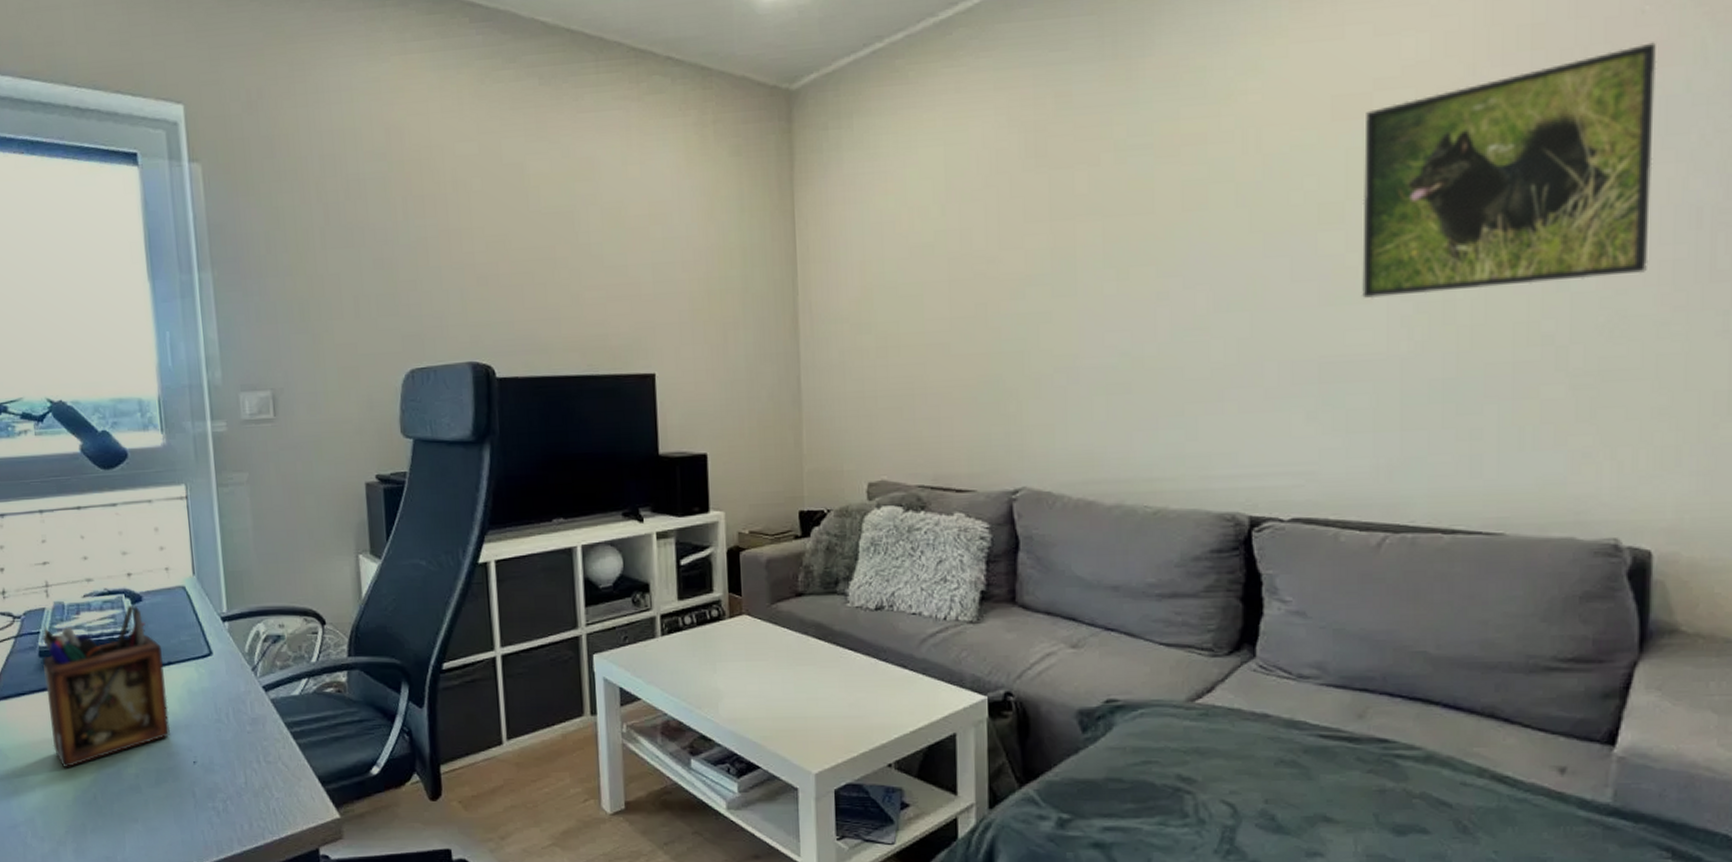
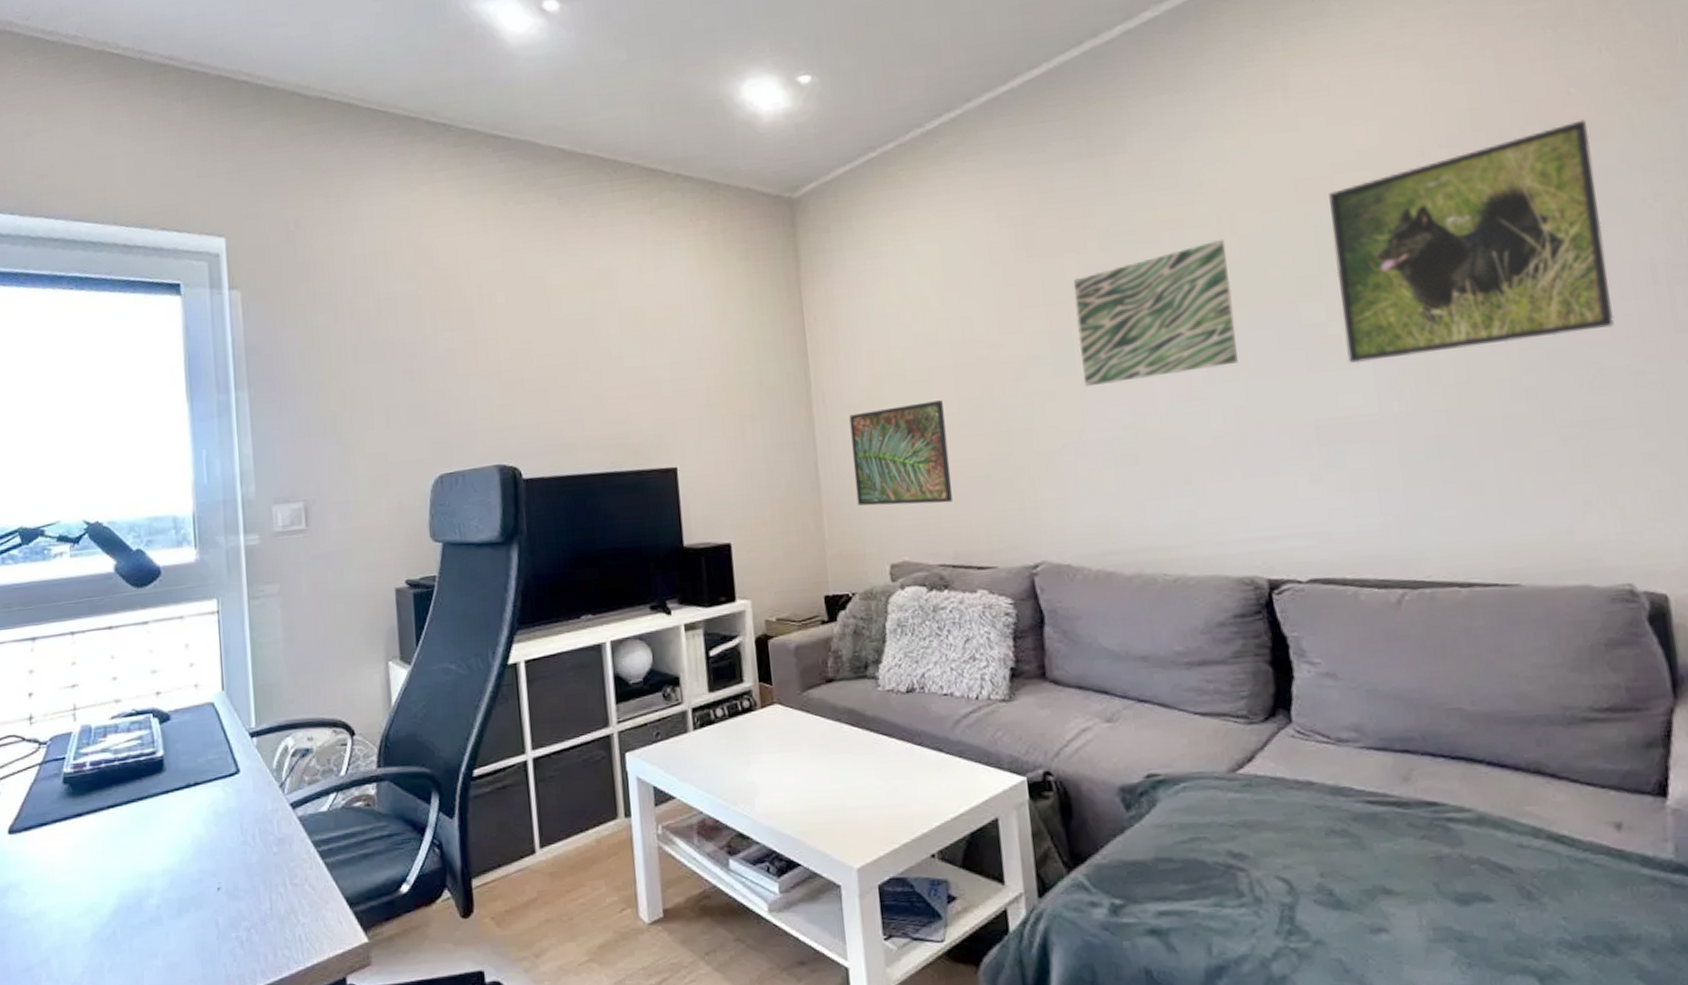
desk organizer: present [41,606,171,769] -> none [67,725,195,903]
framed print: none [836,317,937,424] -> present [849,400,953,506]
wall art: none [1081,157,1249,310] -> present [1074,239,1238,387]

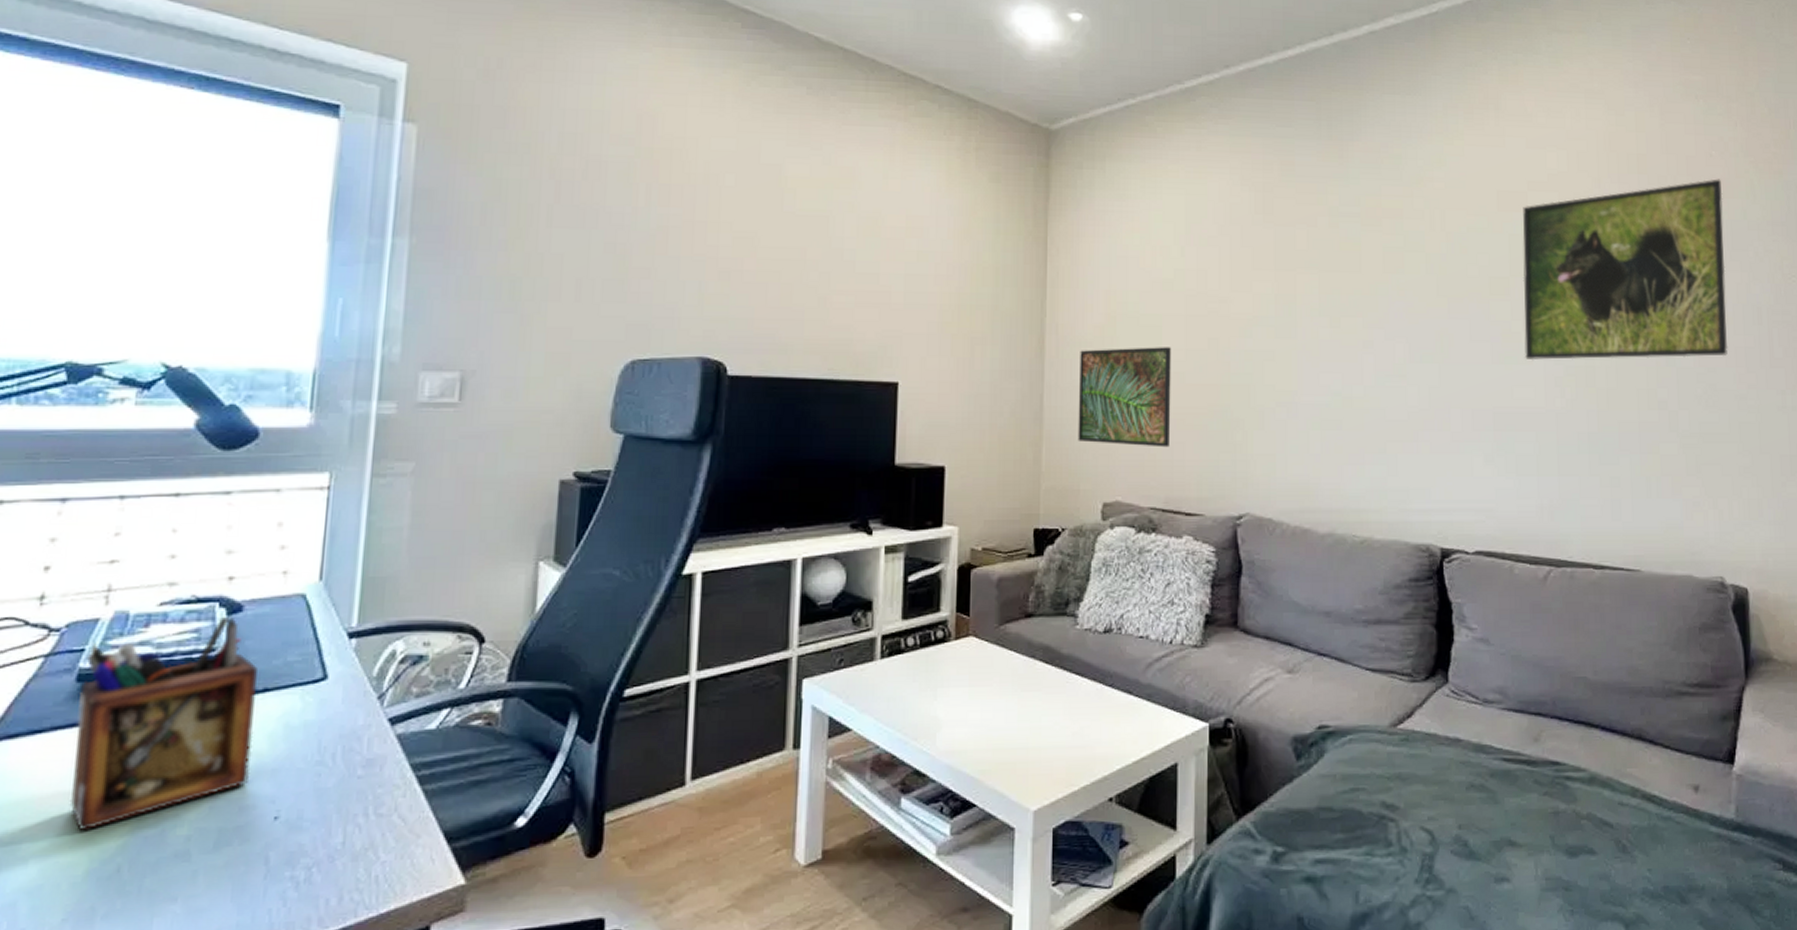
desk organizer: none [67,725,195,903] -> present [69,617,258,832]
wall art: present [1074,239,1238,387] -> none [1301,232,1436,352]

